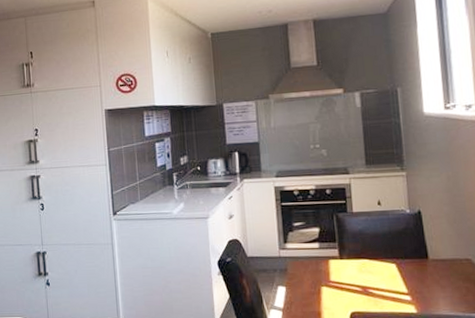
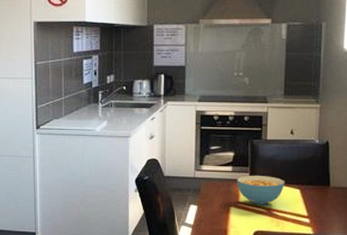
cereal bowl: none [325,251,379,283] -> present [237,176,285,205]

